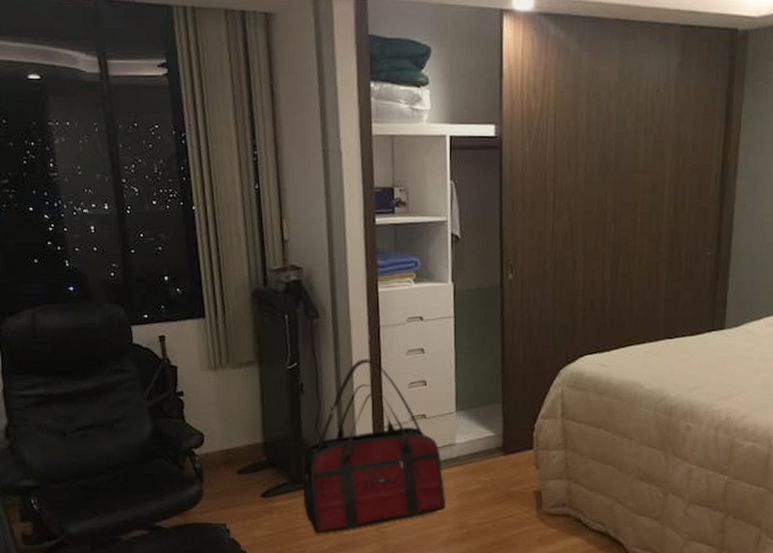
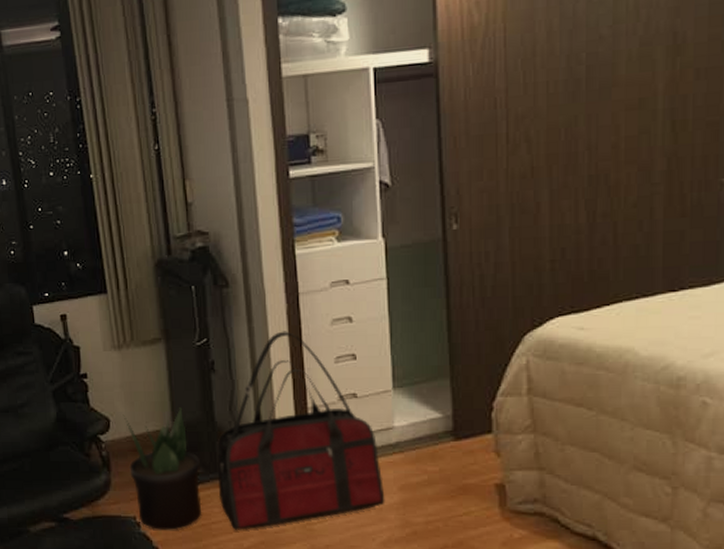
planter: none [216,424,288,535] -> present [123,407,202,530]

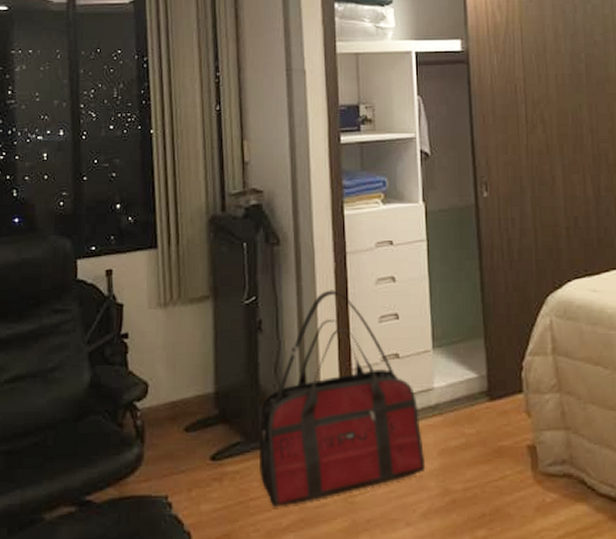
planter: present [123,407,202,530] -> none [163,370,241,510]

